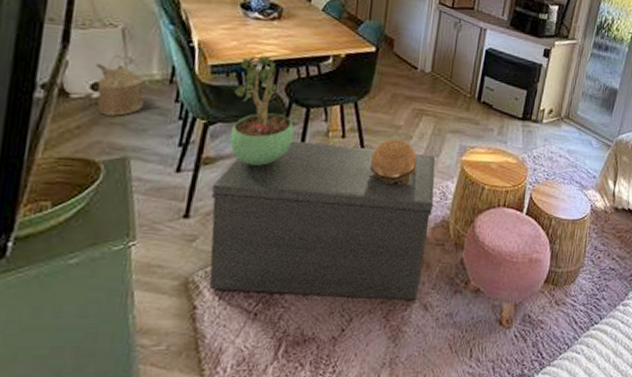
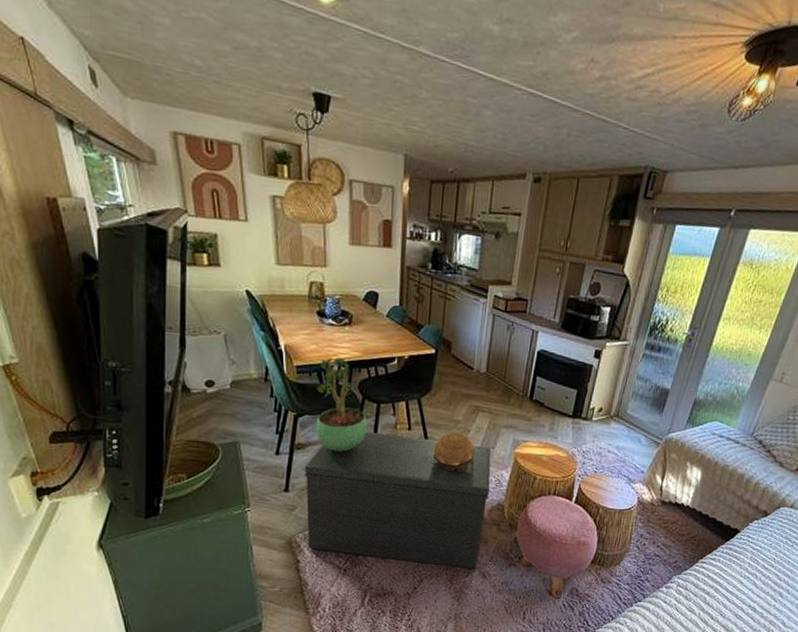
watering can: present [95,55,149,116] -> none [207,357,249,408]

